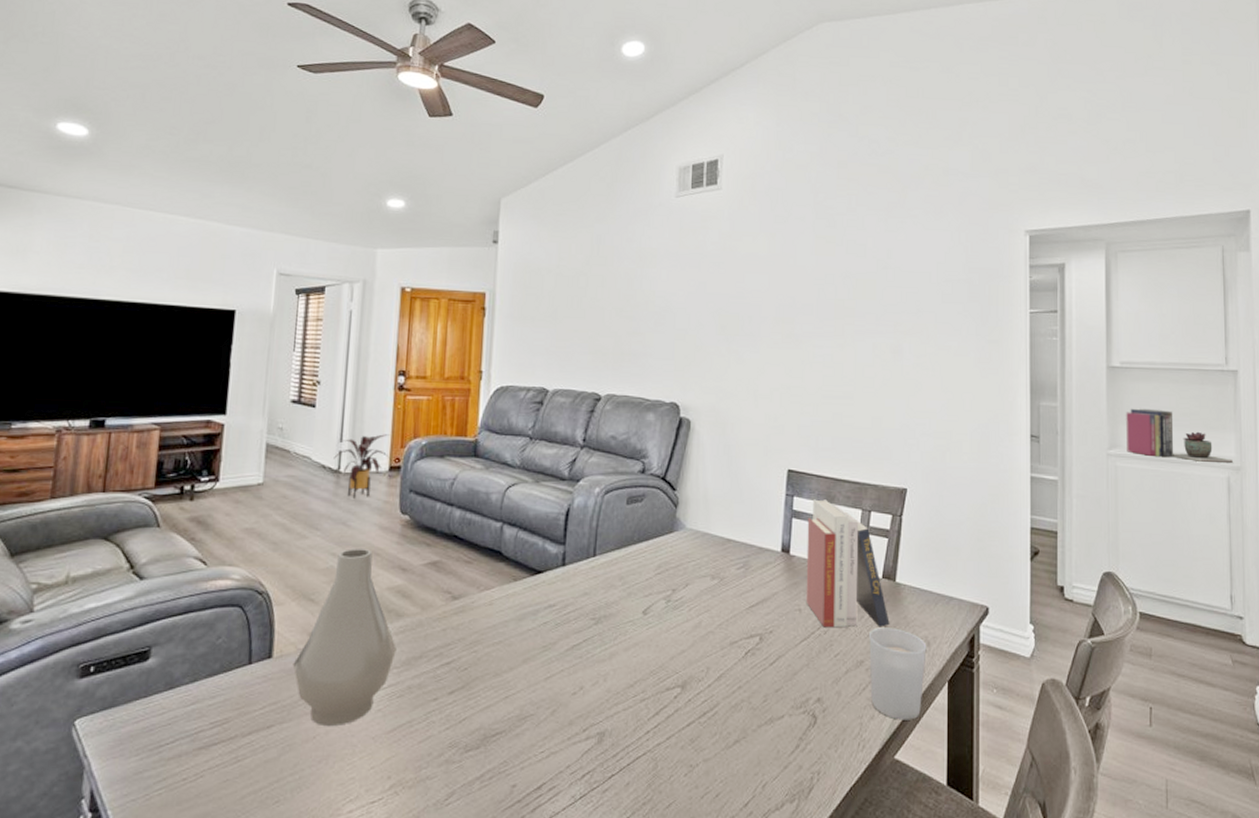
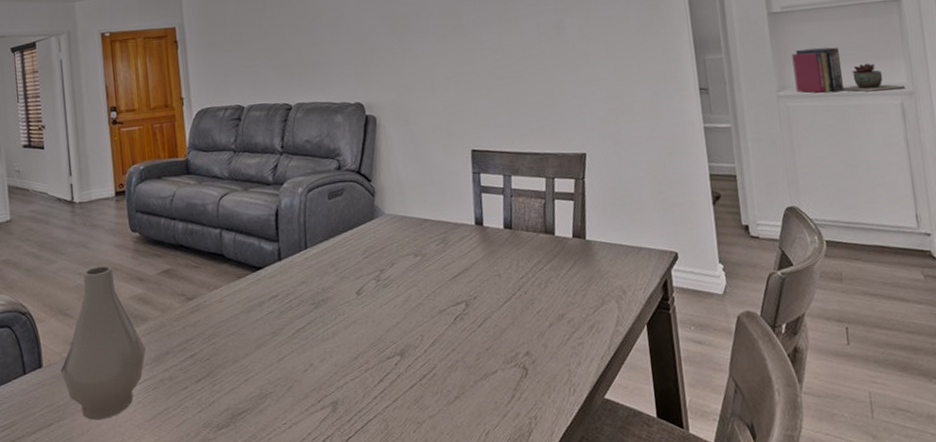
house plant: present [333,434,392,498] -> none [66,164,117,224]
books: present [806,499,890,628] -> none [496,173,585,288]
candle holder: present [868,627,927,720] -> none [566,281,624,364]

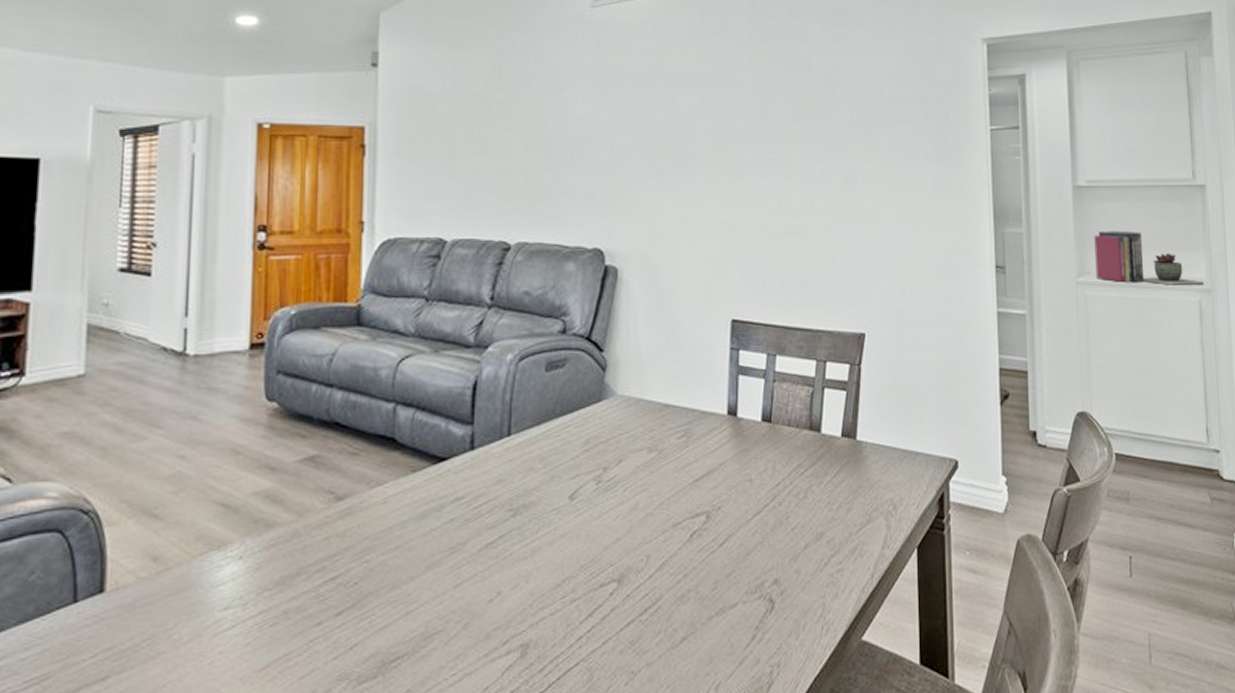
vase: present [60,265,146,420] -> none [132,446,267,670]

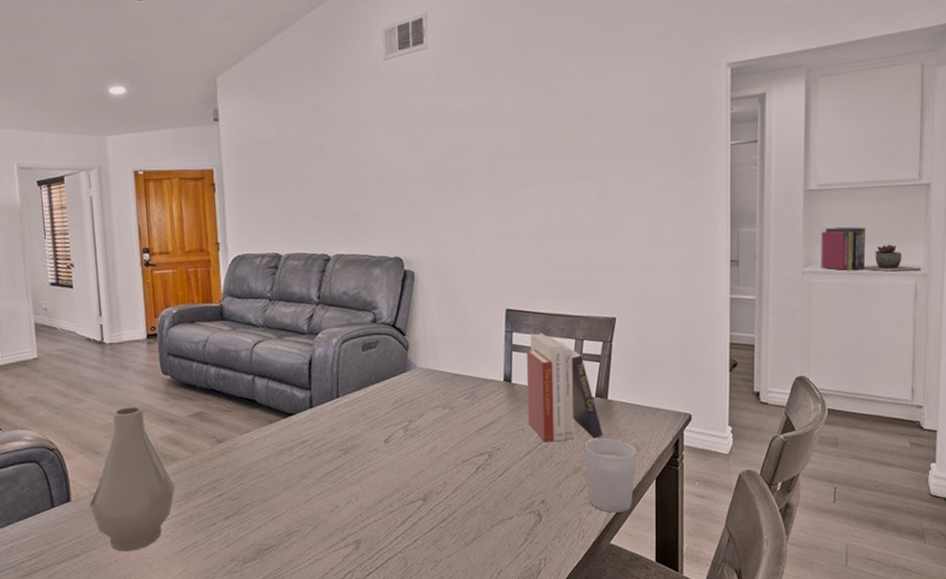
vase: none [132,446,267,670] -> present [89,406,175,551]
books: none [756,351,851,498] -> present [526,333,603,442]
candle holder: none [828,492,893,596] -> present [584,438,636,513]

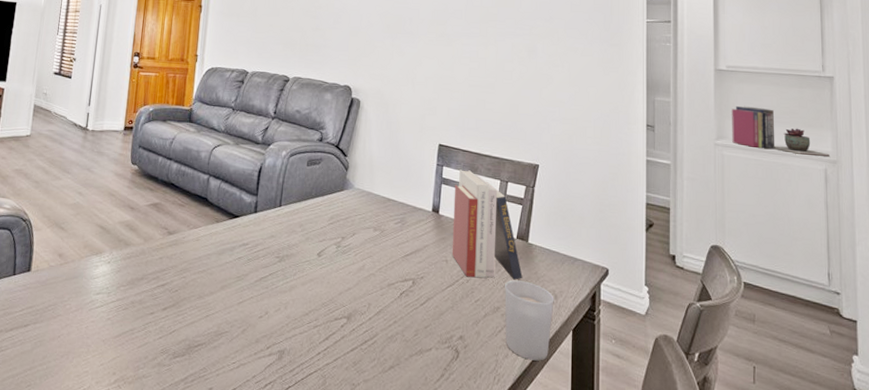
vase: present [89,406,175,551] -> none [45,189,124,329]

